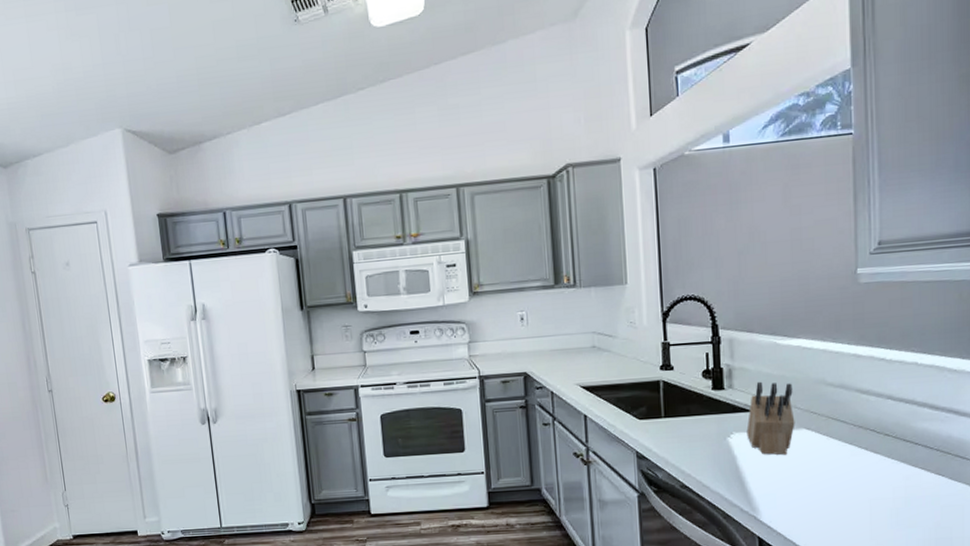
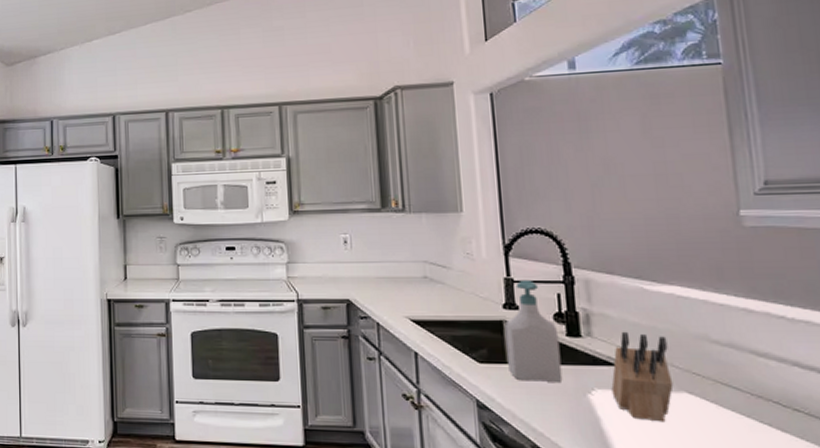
soap bottle: none [662,342,708,431] -> present [505,279,563,382]

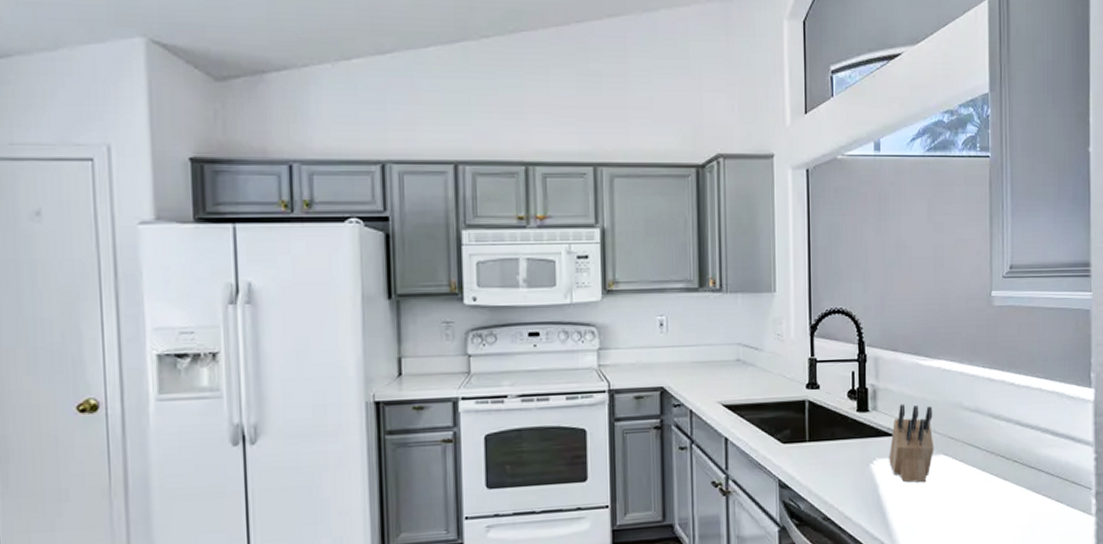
soap bottle: present [505,279,563,382] -> none [807,359,852,457]

